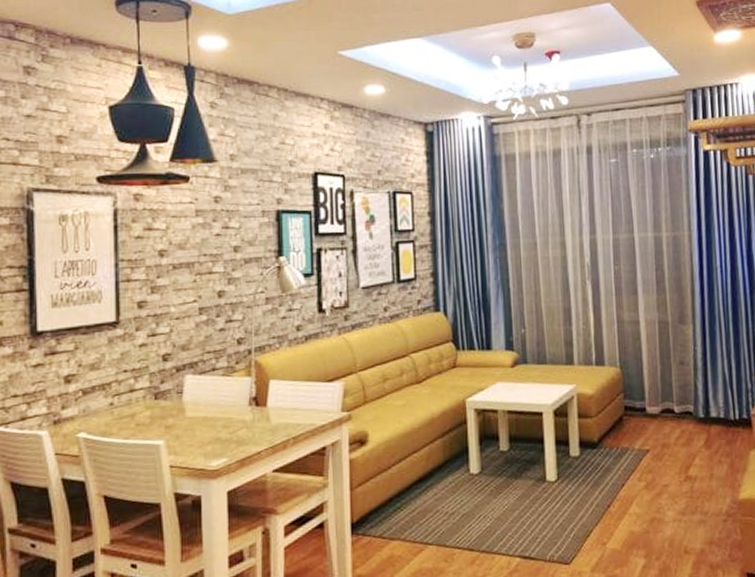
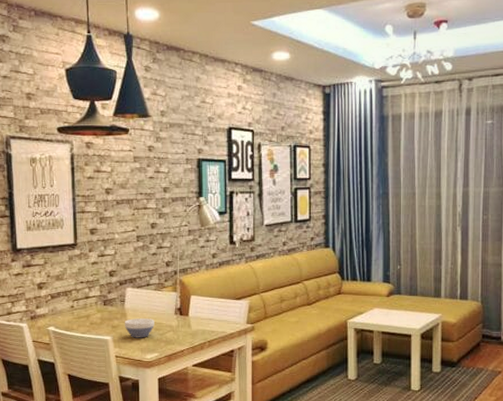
bowl: none [181,413,222,440] -> present [124,318,154,338]

